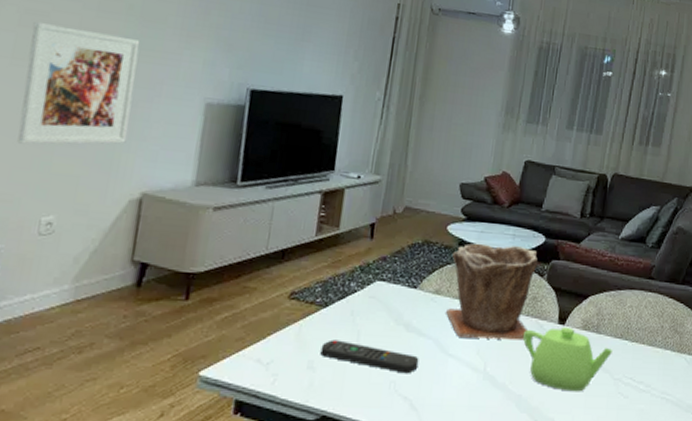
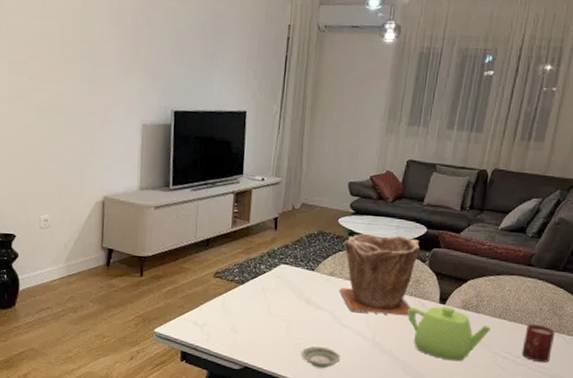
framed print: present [17,21,140,145] -> none [19,69,92,163]
remote control: present [320,339,419,374] -> none [240,309,318,339]
saucer: none [396,382,445,412] -> present [301,346,340,369]
cup: none [644,343,677,387] -> present [521,324,556,362]

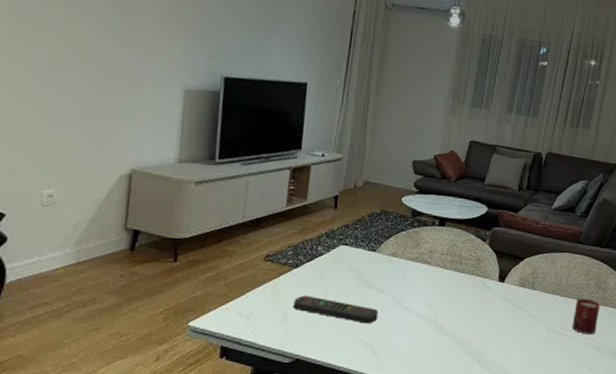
remote control: none [240,309,318,339] -> present [293,295,379,324]
saucer: present [301,346,340,369] -> none [359,331,401,355]
plant pot: present [340,234,420,316] -> none [401,213,481,296]
teapot: present [406,306,491,362] -> none [468,284,545,339]

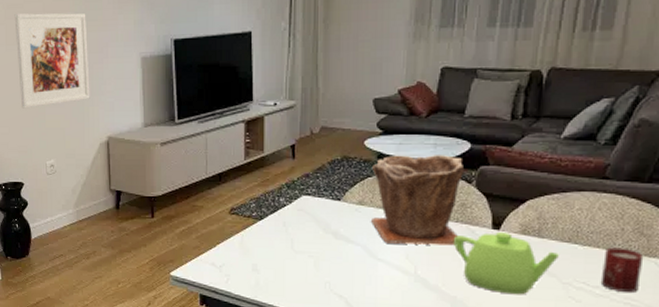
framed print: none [17,14,123,126] -> present [14,13,90,109]
remote control: present [293,295,379,324] -> none [262,247,350,276]
plant pot: none [401,213,481,296] -> present [371,155,465,246]
teapot: none [468,284,545,339] -> present [453,231,559,295]

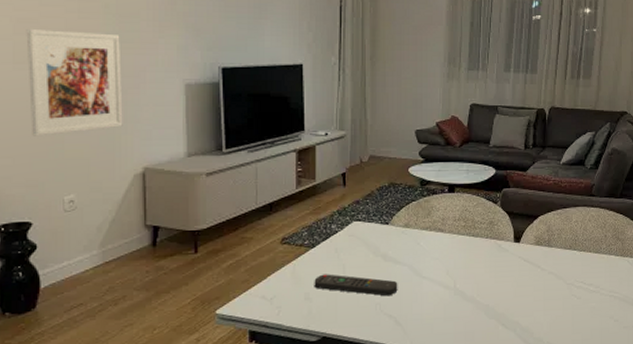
remote control: none [262,247,350,276] -> present [314,274,398,297]
plant pot: present [371,155,465,246] -> none [416,180,494,262]
teapot: present [453,231,559,295] -> none [484,244,563,298]
cup: present [600,247,644,292] -> none [593,251,620,287]

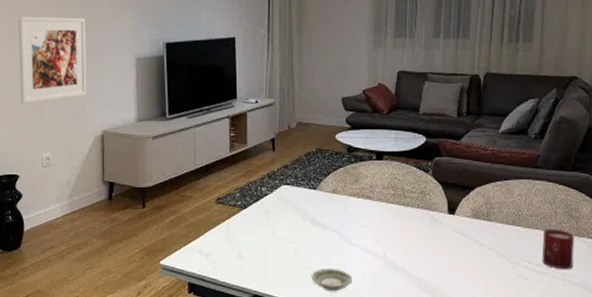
remote control: present [314,274,398,297] -> none [246,234,326,261]
saucer: none [382,302,423,326] -> present [311,267,352,292]
cup: none [593,251,620,287] -> present [541,229,575,269]

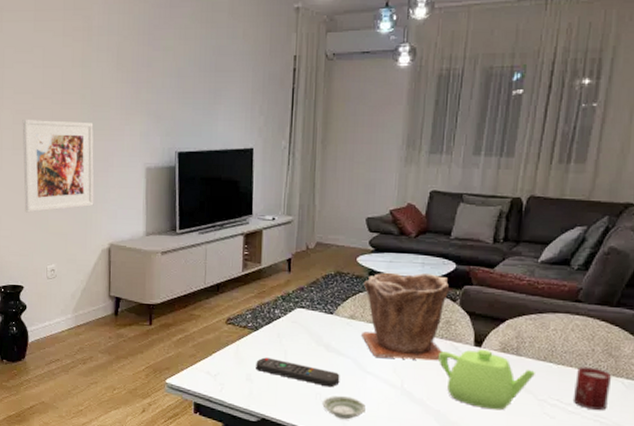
remote control: none [246,234,326,261] -> present [256,357,340,388]
plant pot: none [343,148,426,230] -> present [362,273,449,361]
teapot: none [415,216,505,275] -> present [437,349,535,411]

